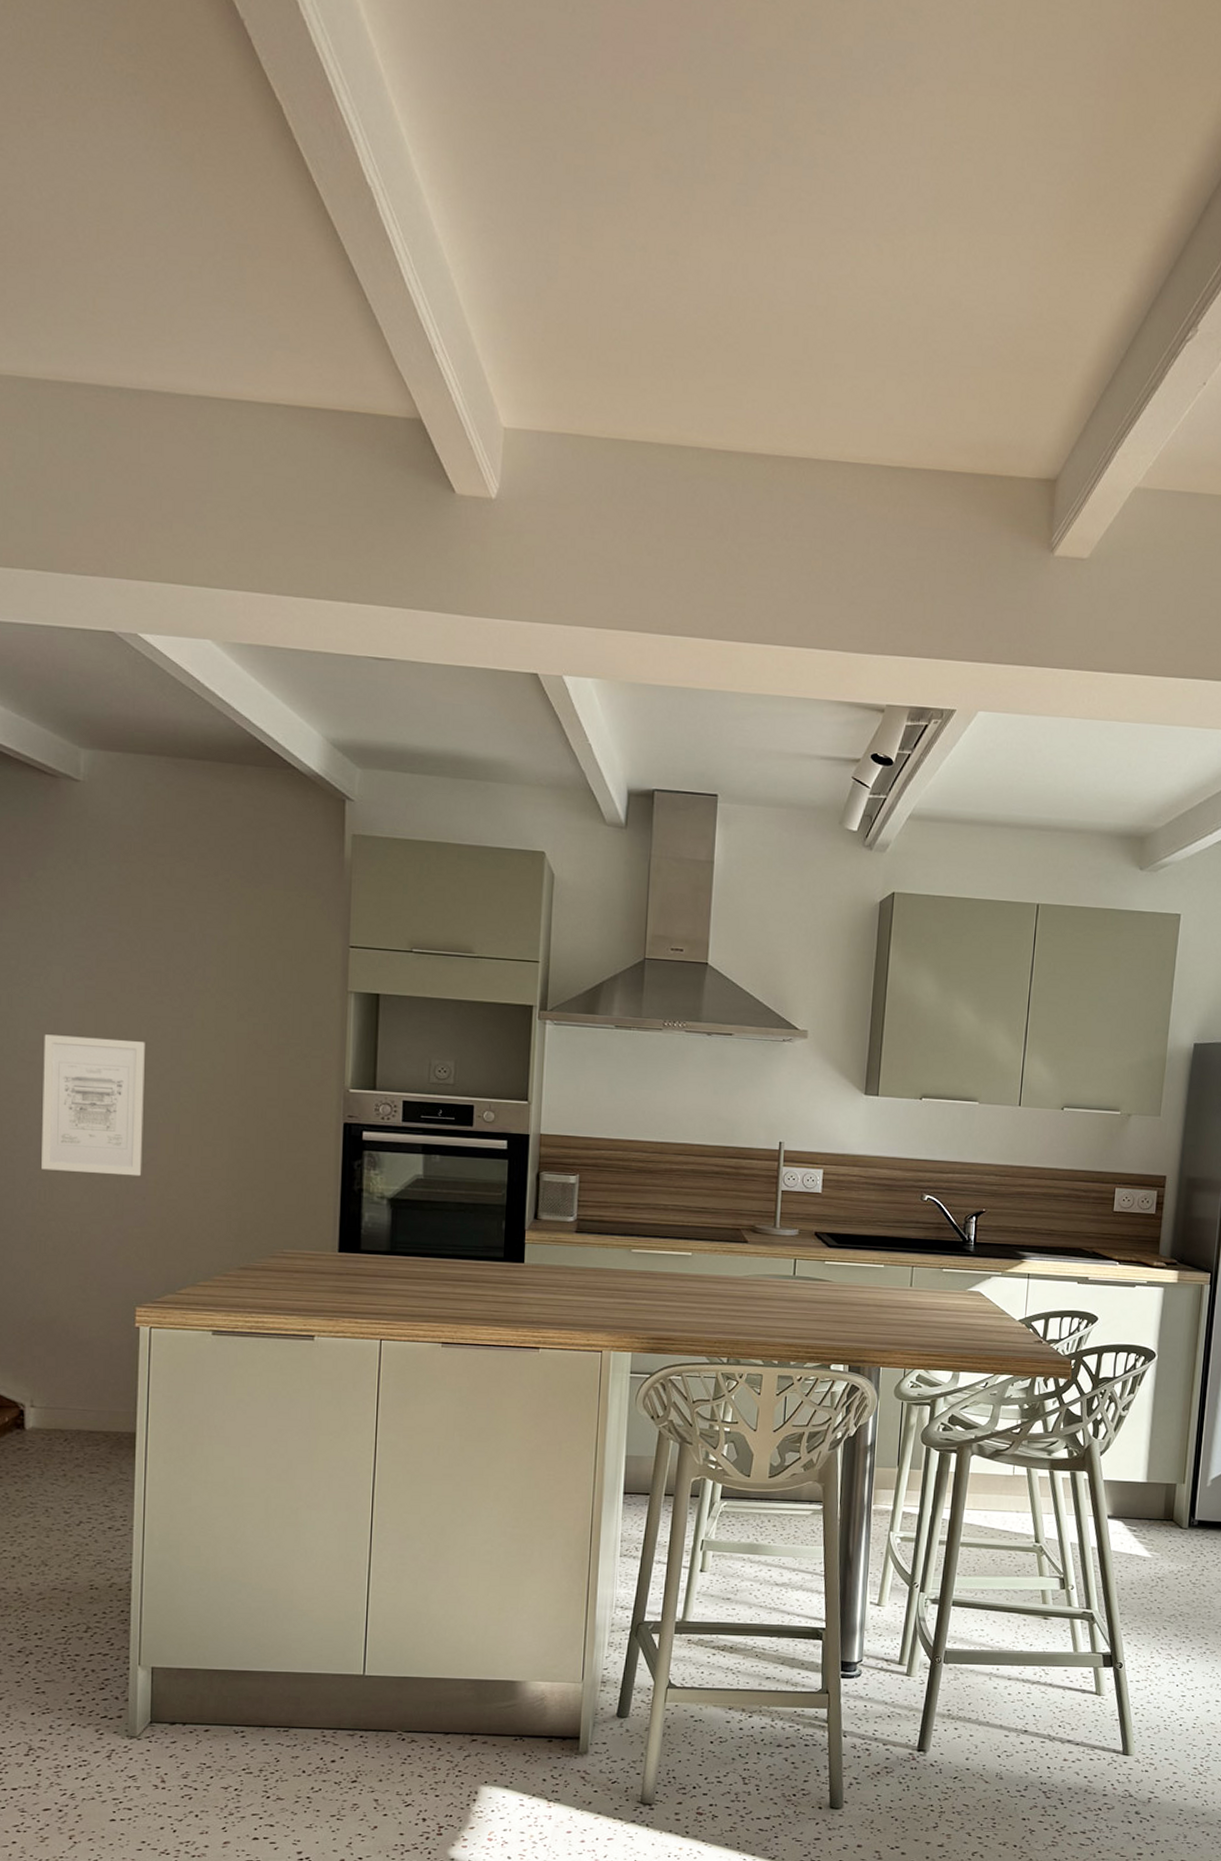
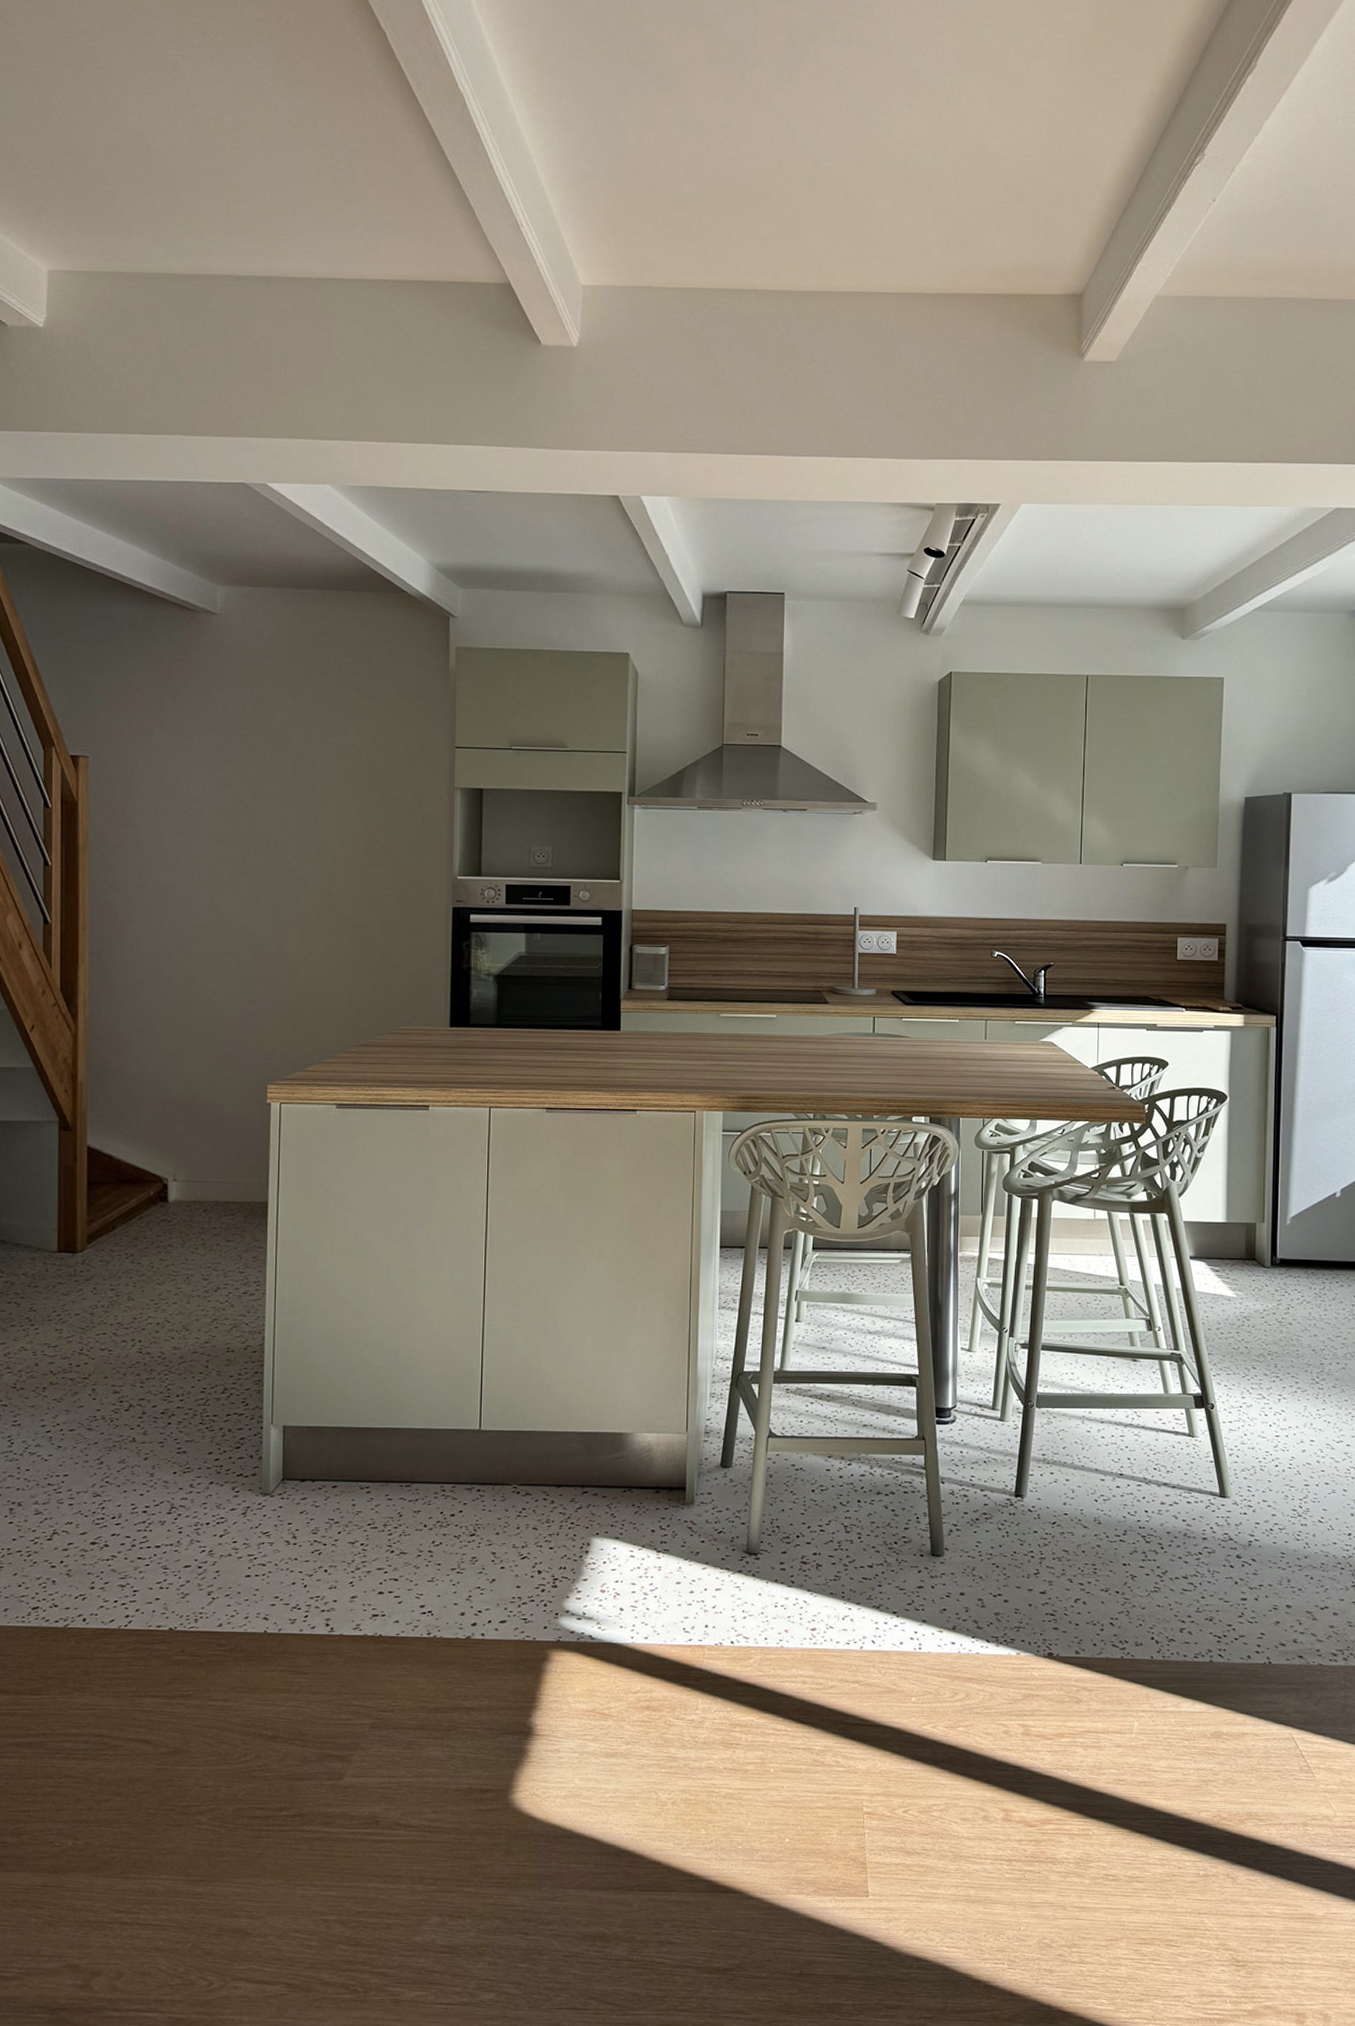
wall art: present [41,1034,145,1177] -> none [183,839,274,964]

